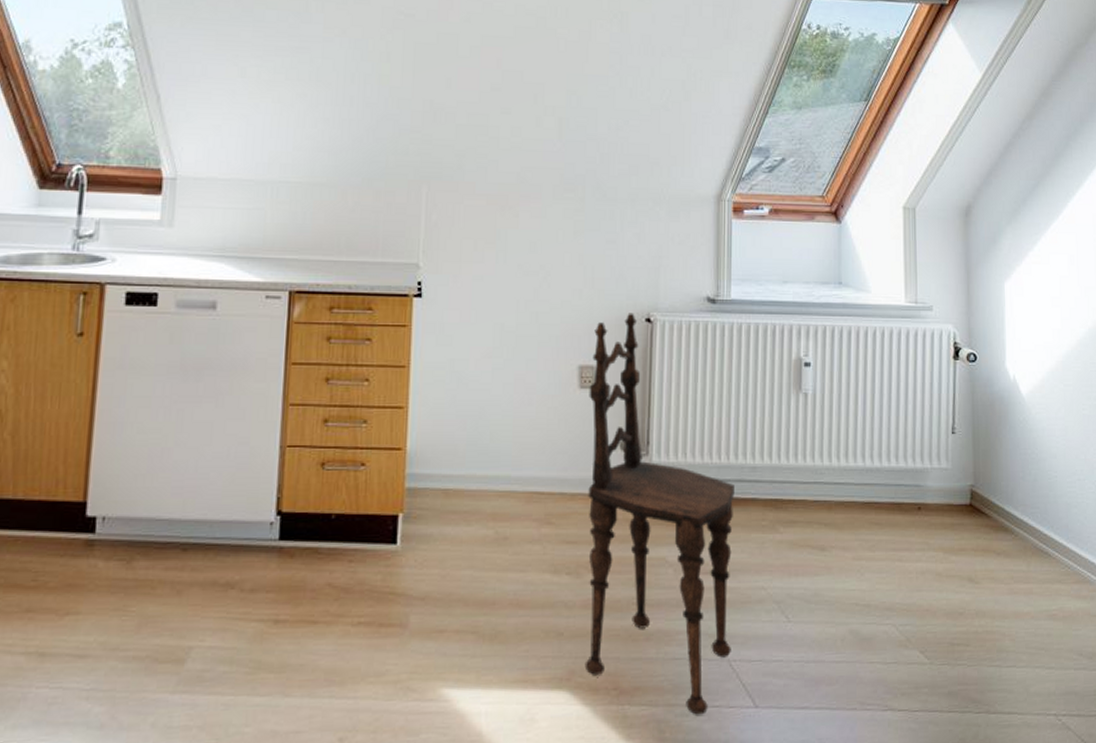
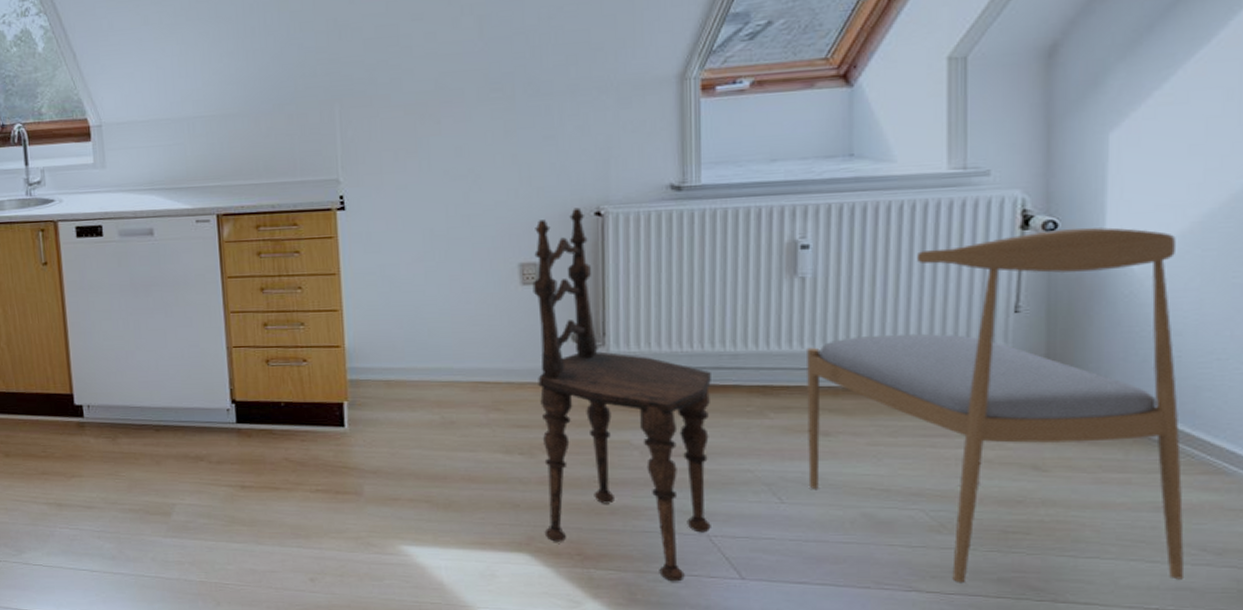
dining chair: none [808,360,1071,698] -> present [807,227,1185,582]

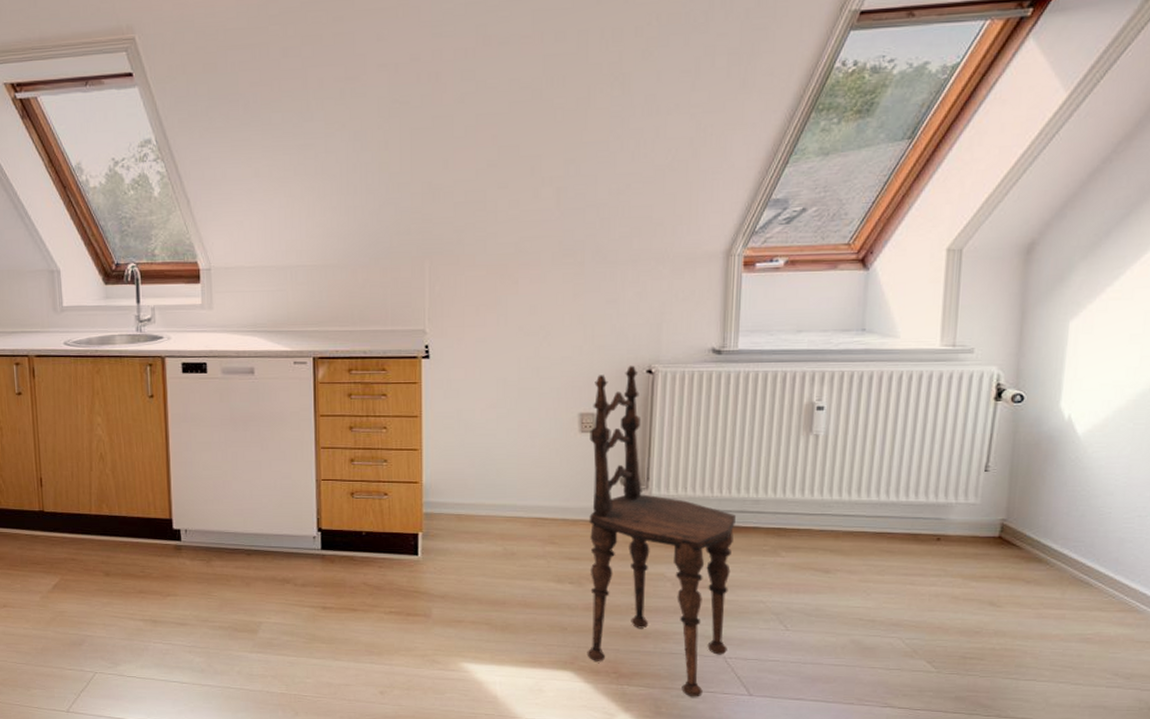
dining chair: present [807,227,1185,582] -> none [809,401,1114,700]

